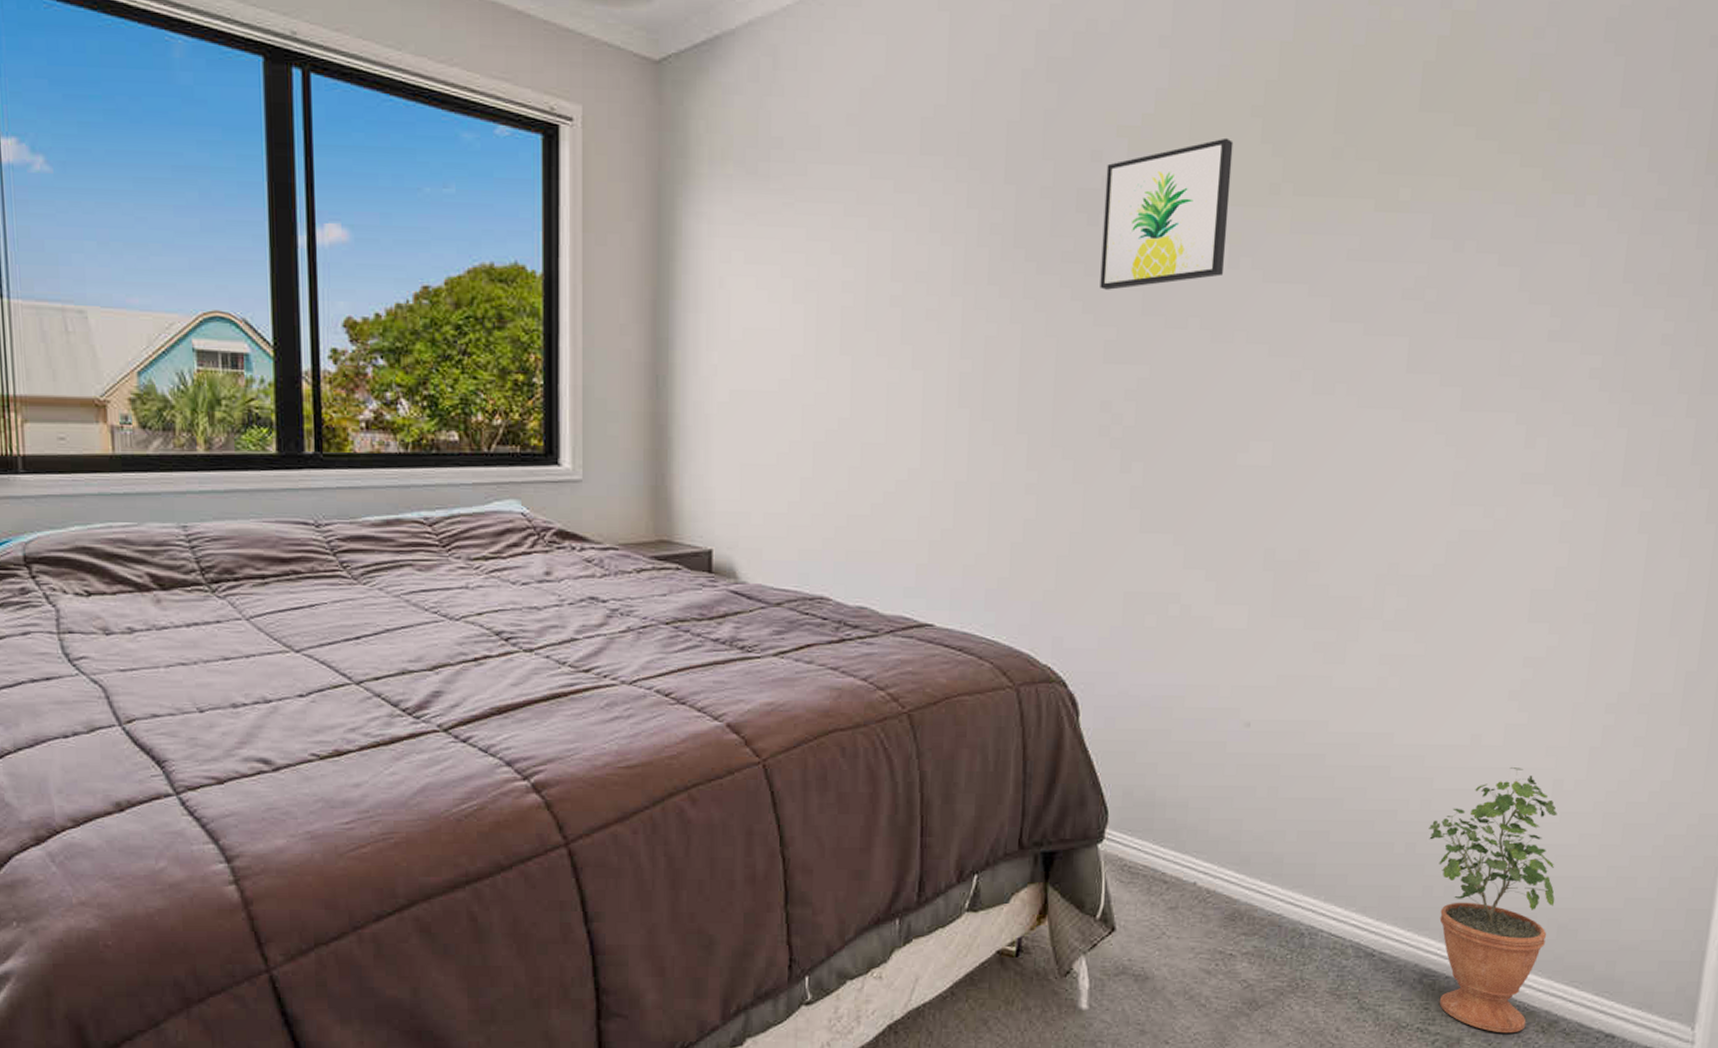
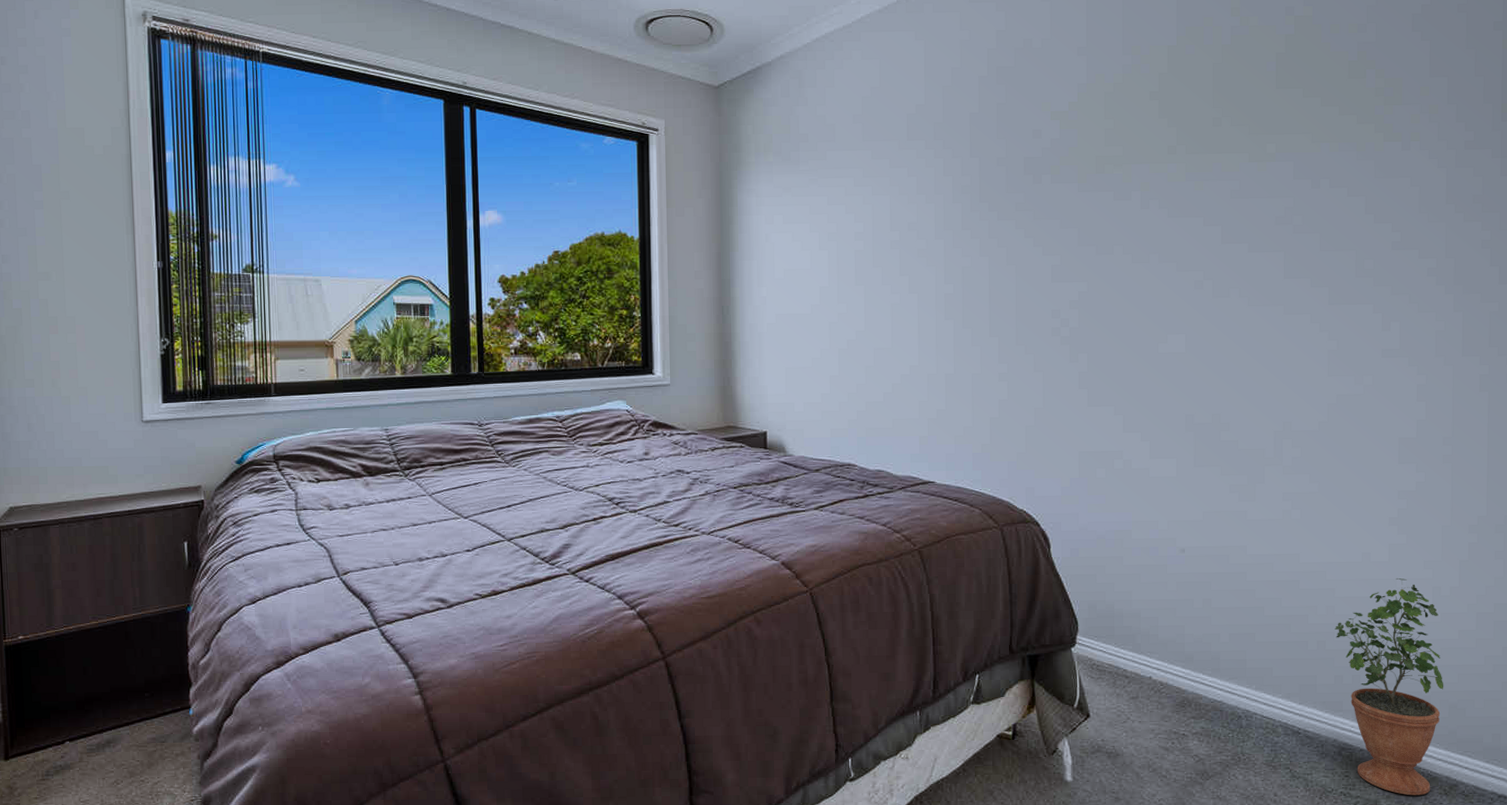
wall art: present [1100,137,1234,290] -> none [1045,115,1138,229]

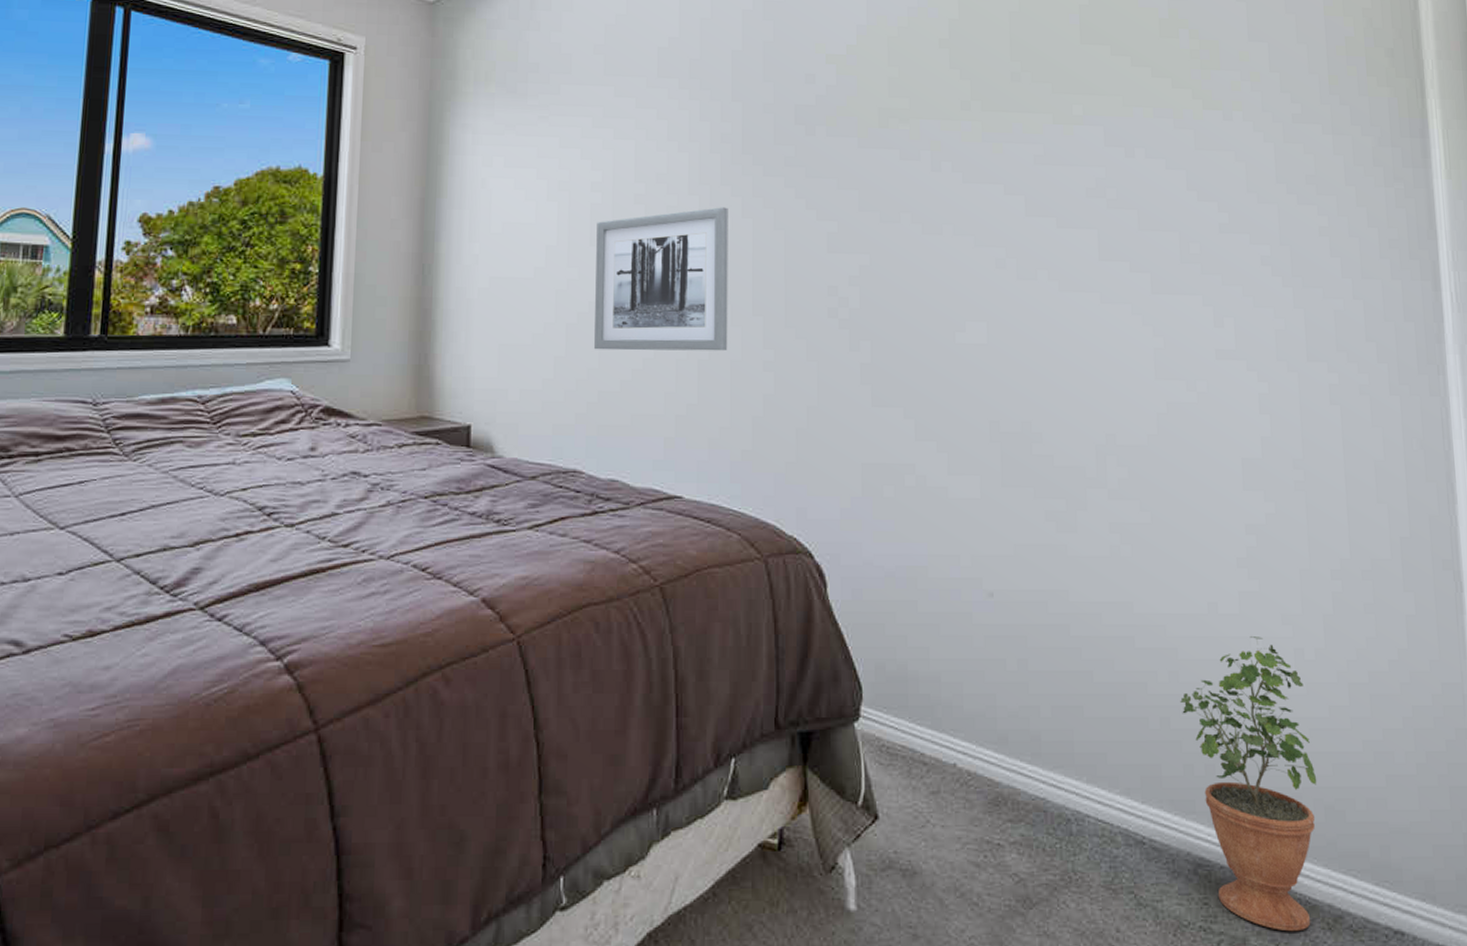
wall art: none [860,248,969,369] -> present [594,207,728,351]

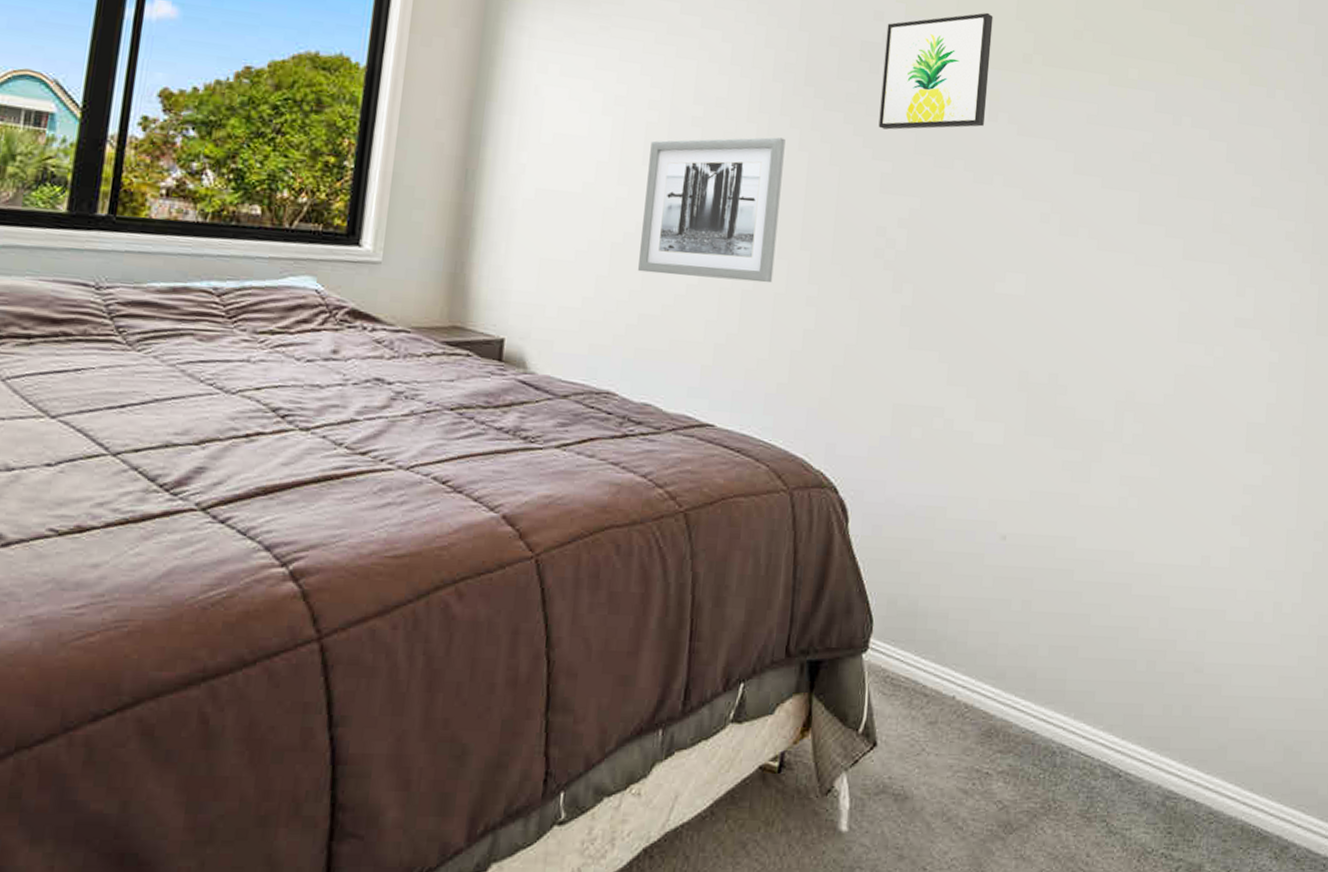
wall art: none [819,64,928,189] -> present [878,12,994,130]
potted plant: present [1180,636,1317,932] -> none [1167,589,1280,860]

